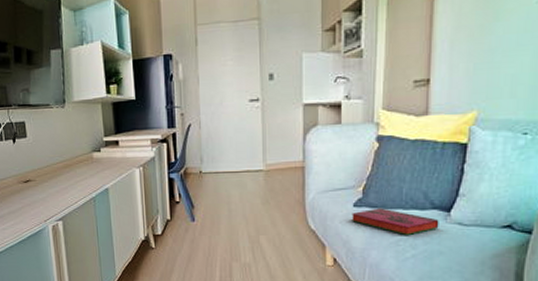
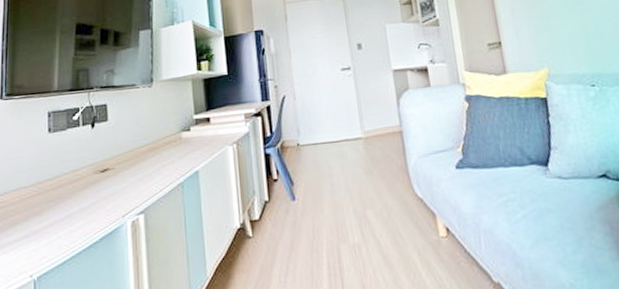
hardback book: present [352,208,439,235] -> none [455,167,541,194]

